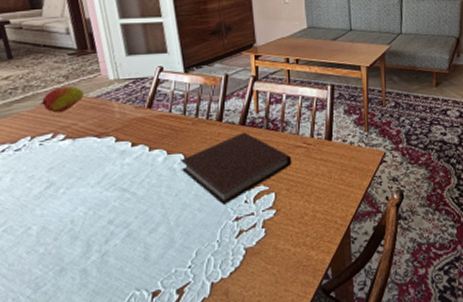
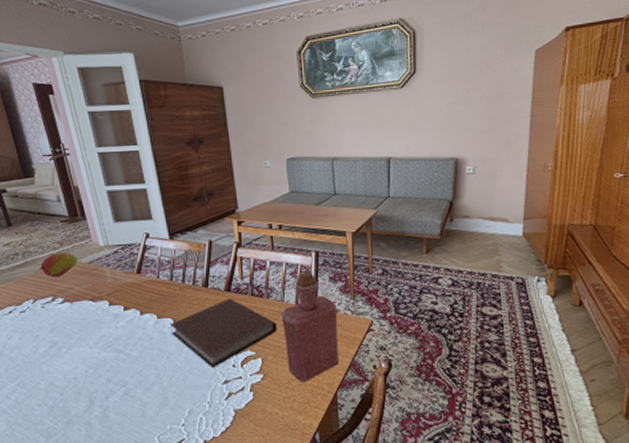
bottle: none [296,105,352,216] -> present [281,272,339,382]

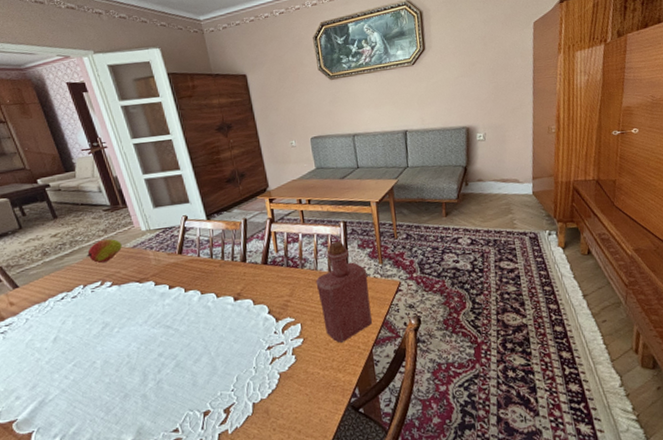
notebook: present [170,298,277,369] -> none [214,271,313,337]

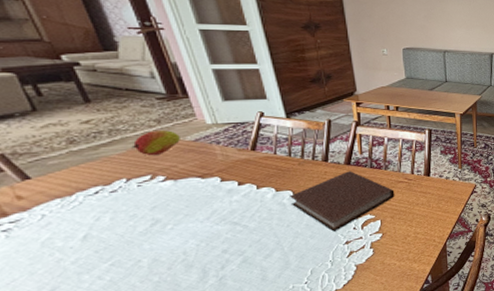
notebook: none [214,271,313,337] -> present [290,171,395,233]
bottle: present [315,241,372,343] -> none [398,147,448,237]

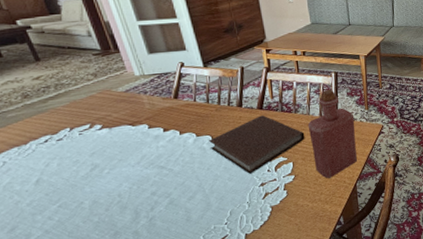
fruit: present [131,129,180,156] -> none [73,82,114,107]
bottle: none [398,147,448,237] -> present [307,90,357,179]

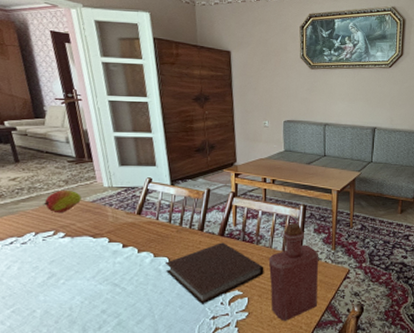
fruit: none [73,82,114,107] -> present [43,189,81,214]

